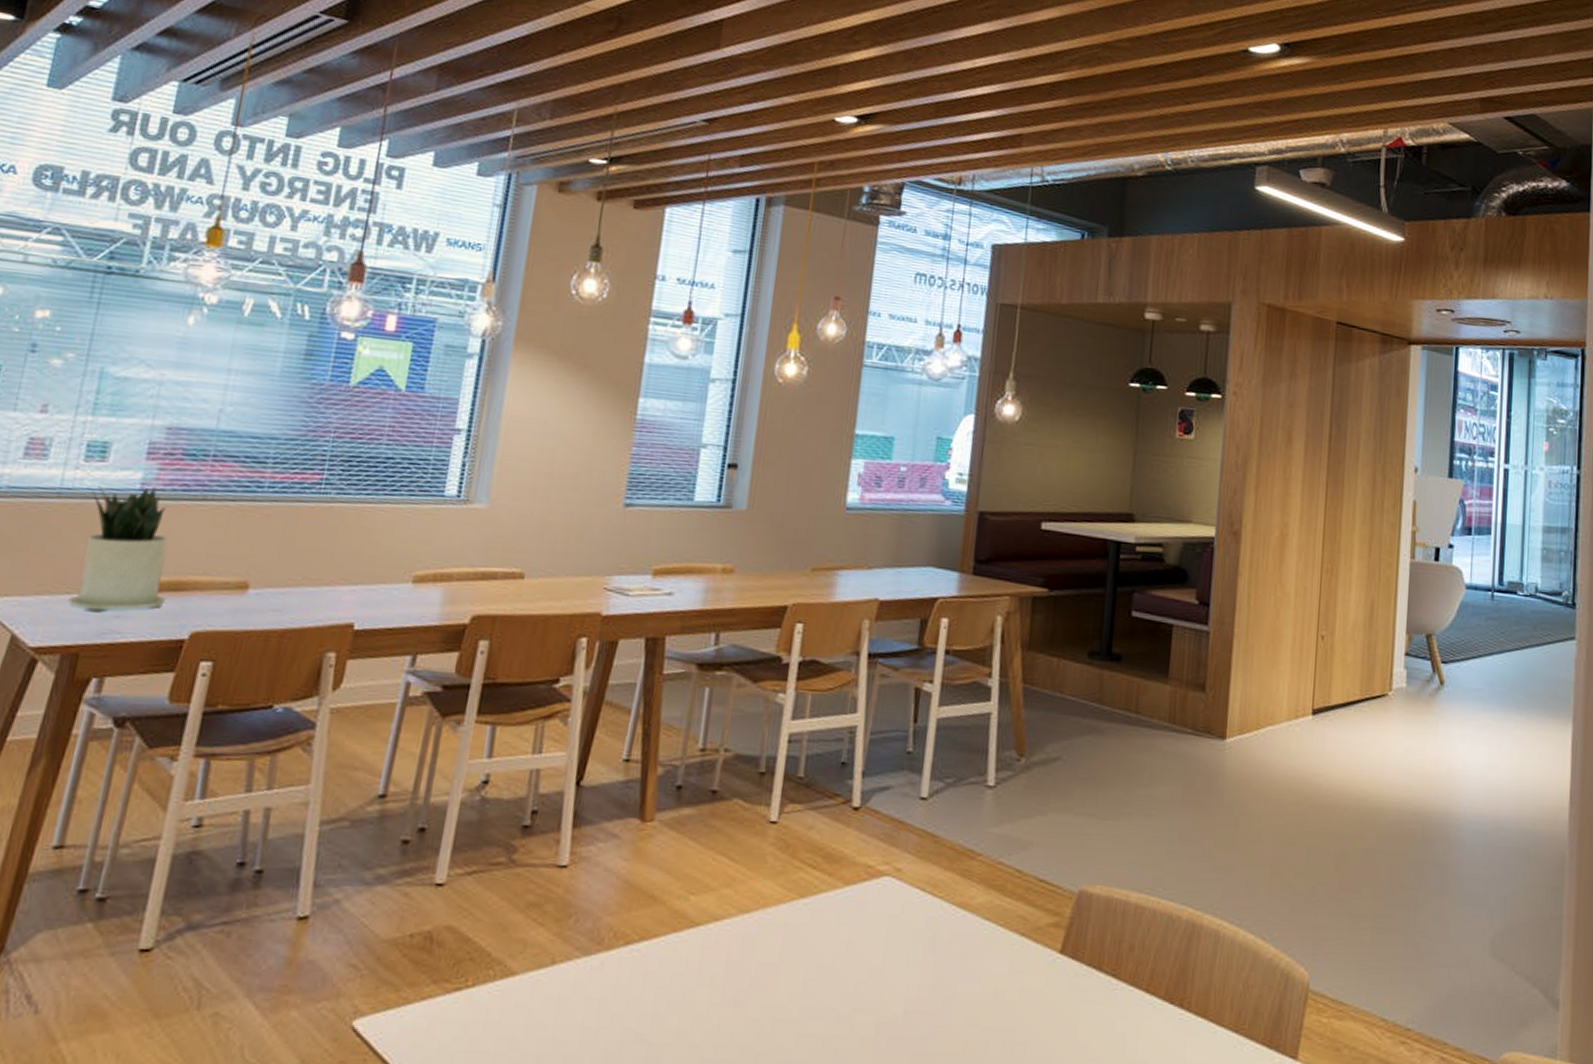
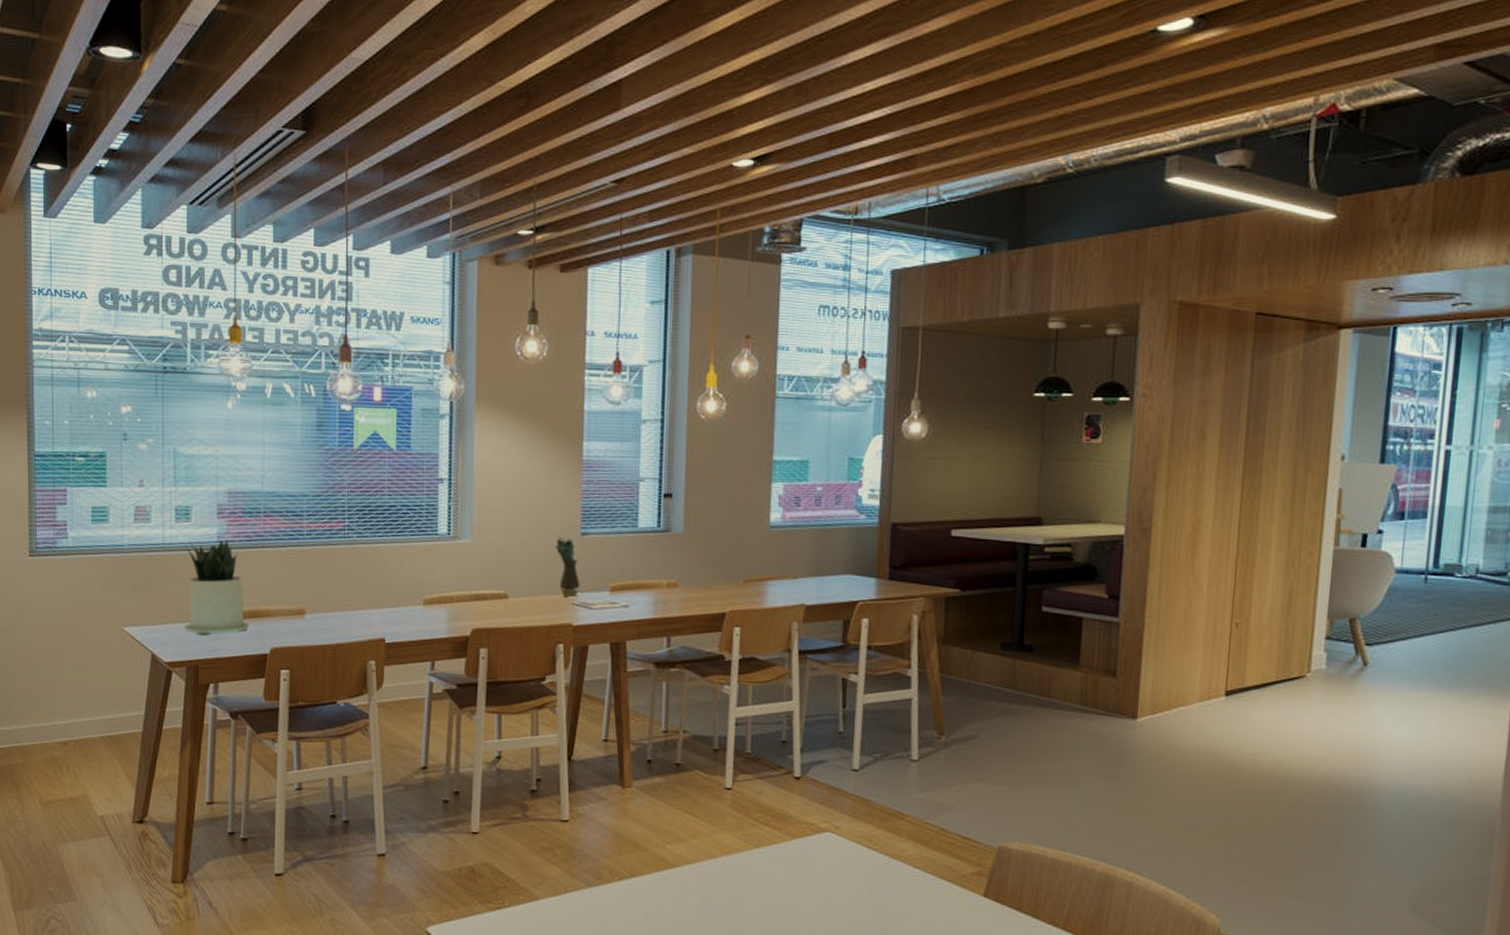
vase: none [590,507,618,581] -> present [555,537,580,598]

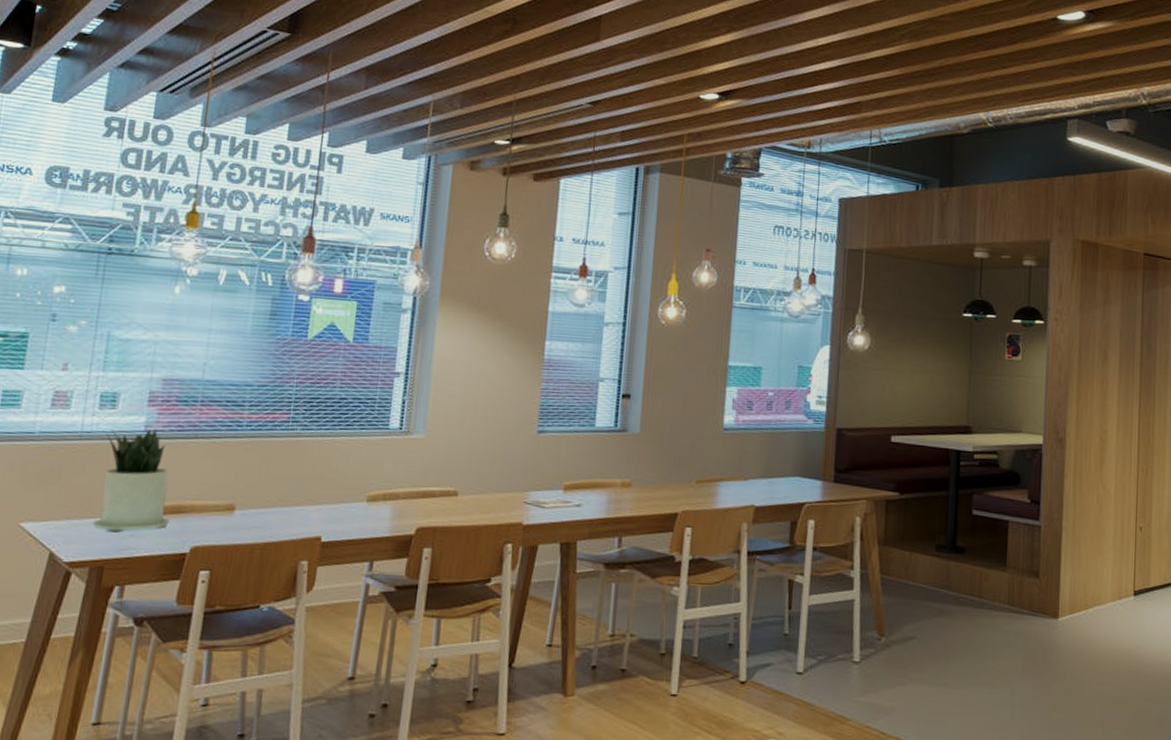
vase: present [555,537,580,598] -> none [510,434,534,496]

